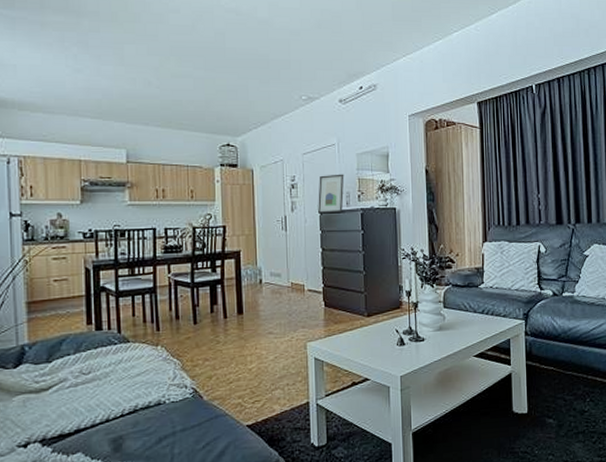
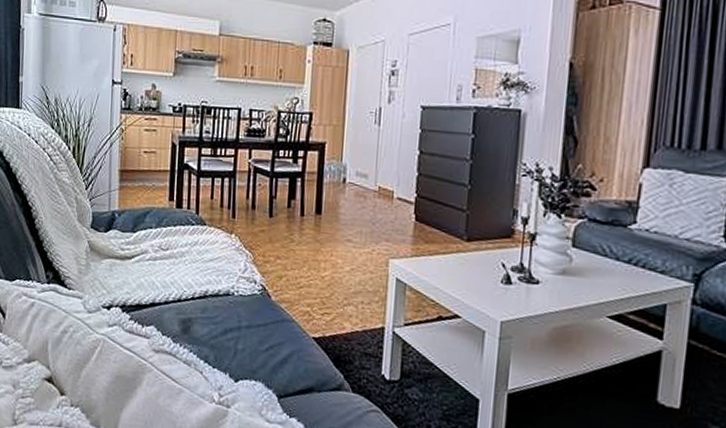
picture frame: present [318,174,344,214] -> none [420,61,458,110]

